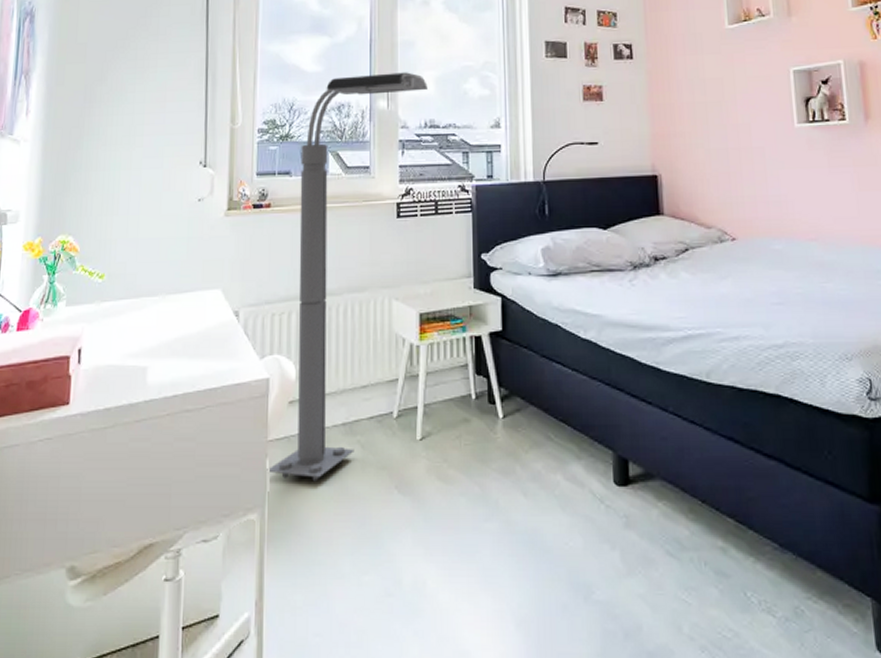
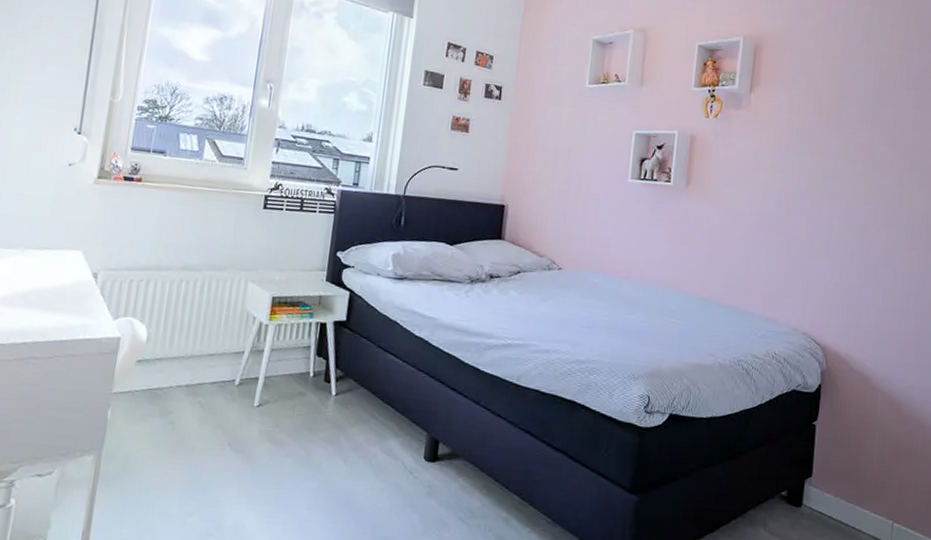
floor lamp: present [267,72,428,482] -> none [108,70,310,433]

